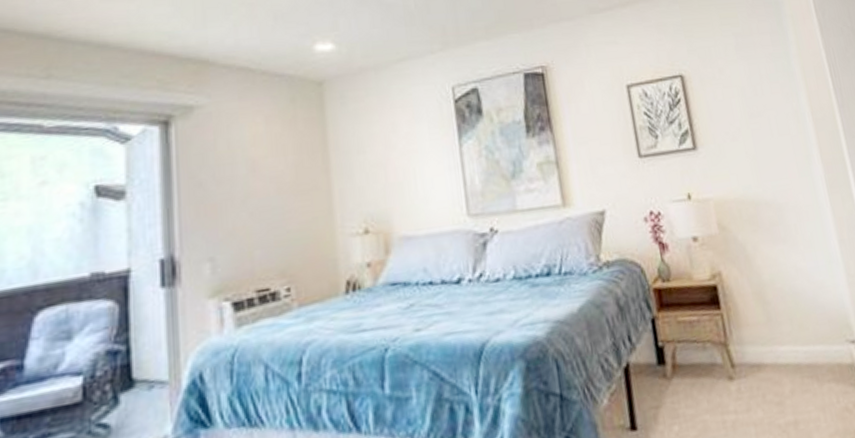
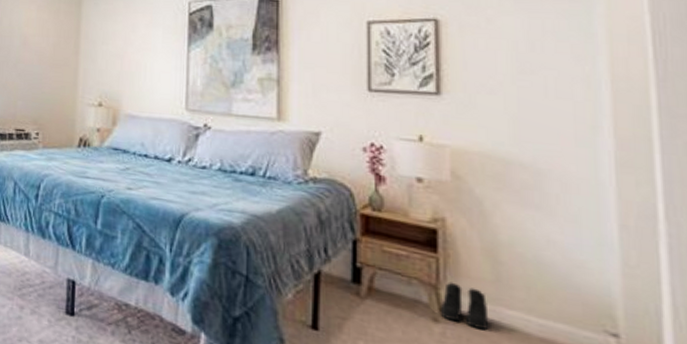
boots: none [732,334,770,374] -> present [441,282,489,331]

